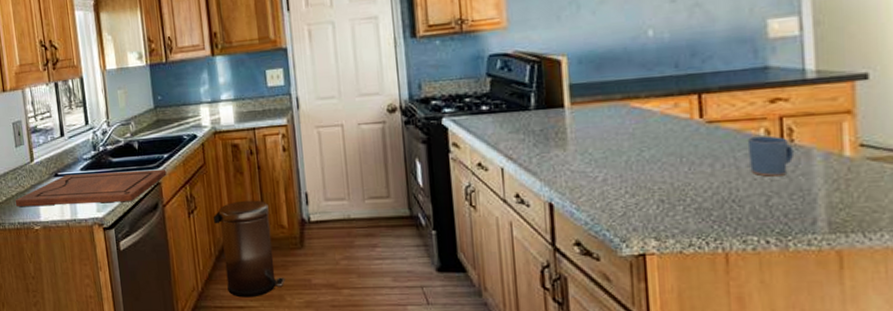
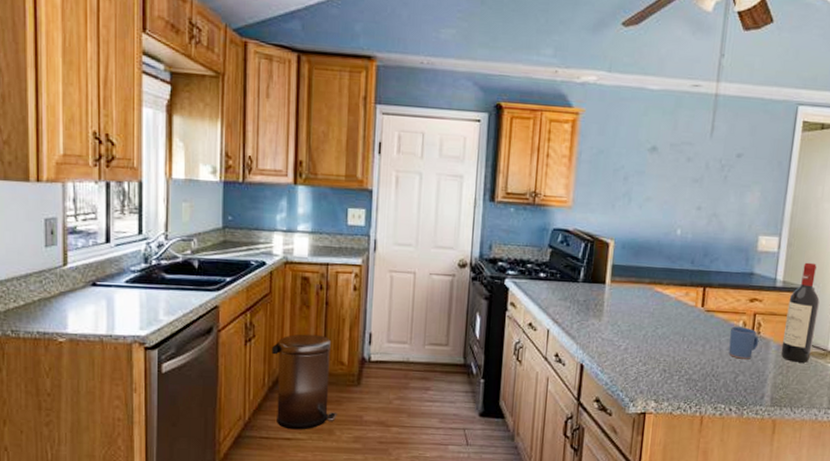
cutting board: present [15,169,167,206] -> none [36,285,227,323]
wine bottle: none [830,40,882,173] -> present [780,262,820,363]

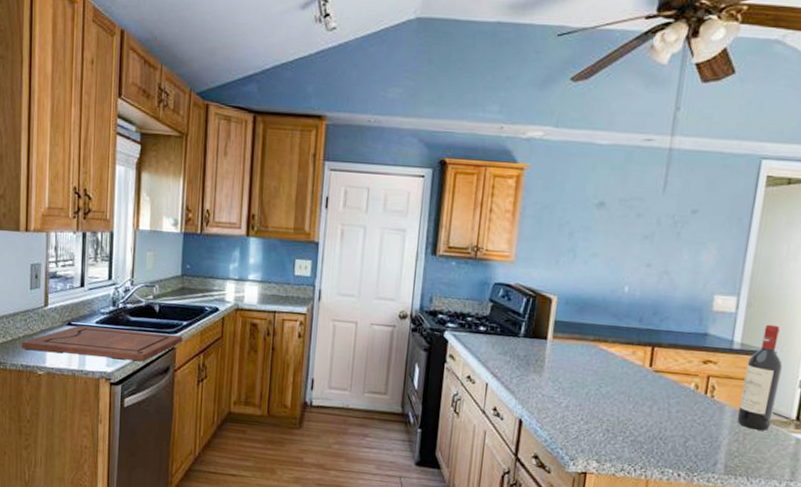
cutting board: none [36,285,227,323] -> present [21,325,183,362]
pedal bin: present [272,334,337,430] -> none [221,376,280,468]
mug: present [728,326,759,359] -> none [678,388,713,424]

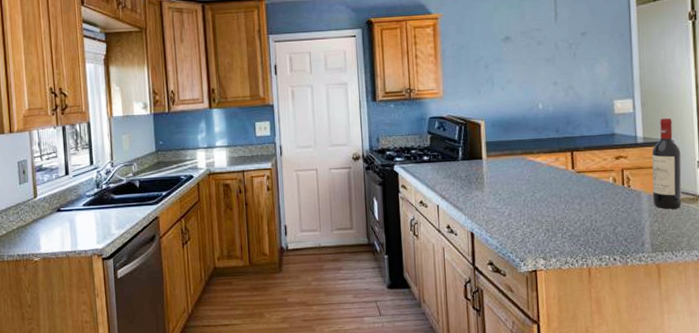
cutting board: present [21,325,183,362] -> none [15,205,165,240]

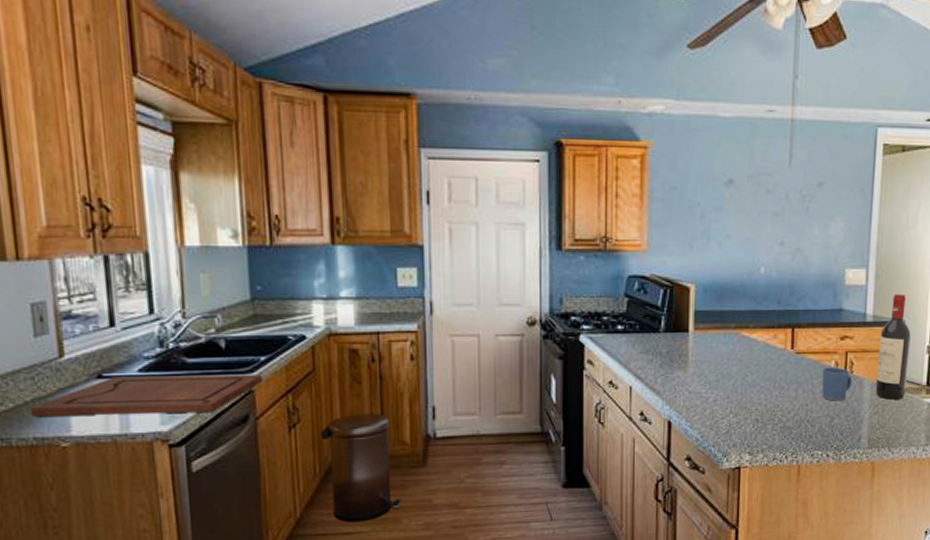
cutting board: none [15,205,165,240] -> present [29,374,263,417]
pedal bin: none [205,231,265,317] -> present [321,413,403,523]
mug: none [602,182,631,212] -> present [822,367,853,401]

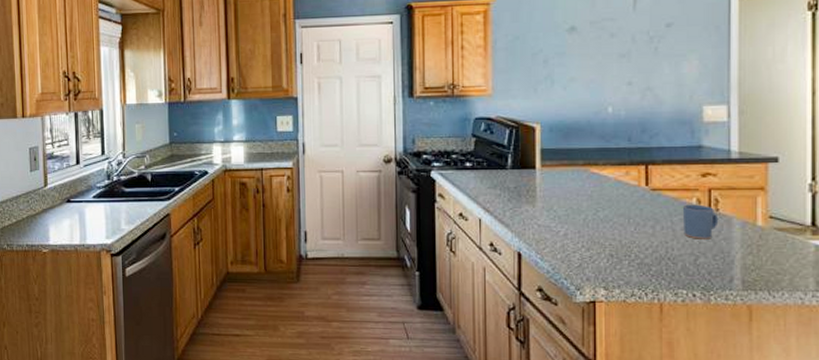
cutting board: present [29,374,263,417] -> none [25,201,177,231]
pedal bin: present [321,413,403,523] -> none [218,235,280,327]
wine bottle: present [875,294,911,400] -> none [747,129,787,240]

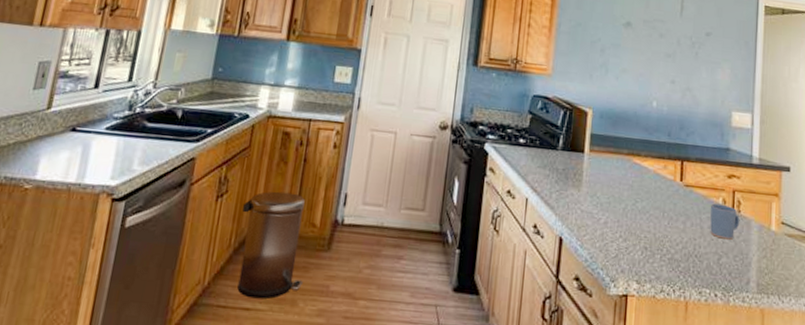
pedal bin: none [218,235,280,327] -> present [237,191,305,299]

